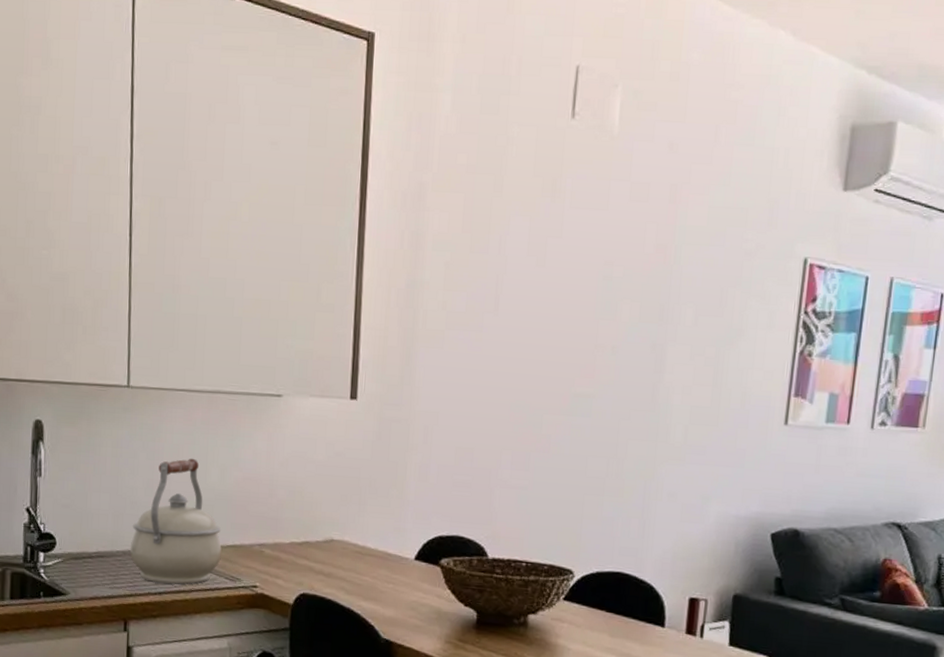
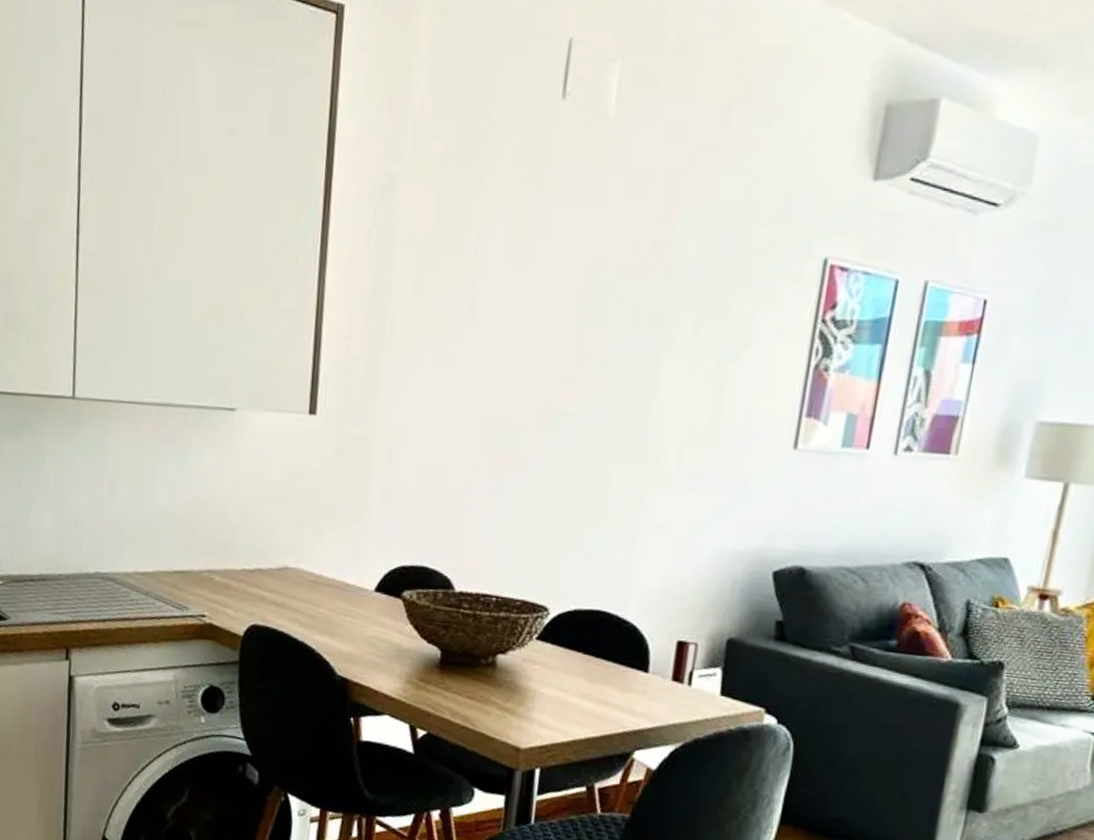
kettle: present [129,458,222,585] -> none [72,476,169,612]

